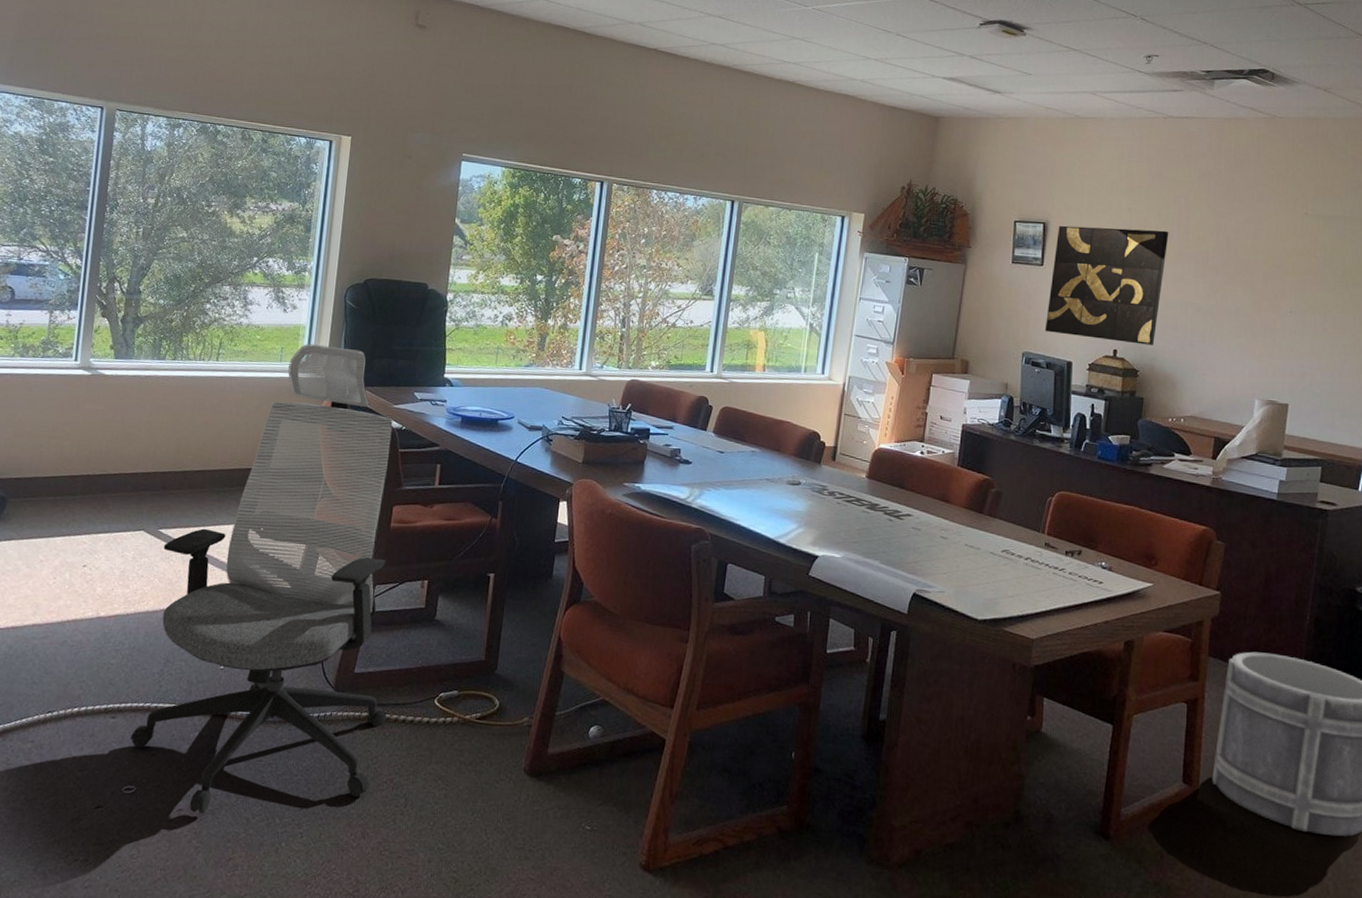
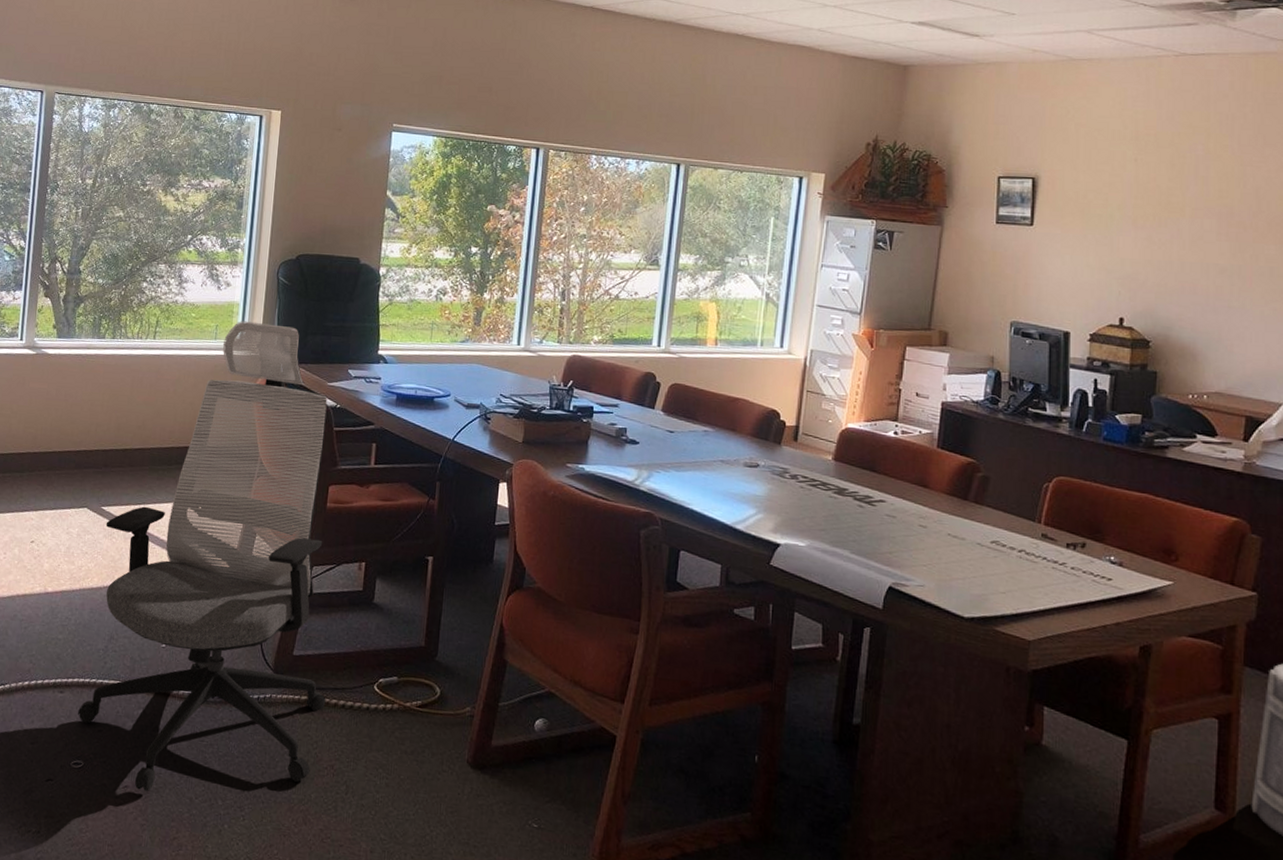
wall art: present [1044,225,1169,345] -> none [1036,180,1184,313]

